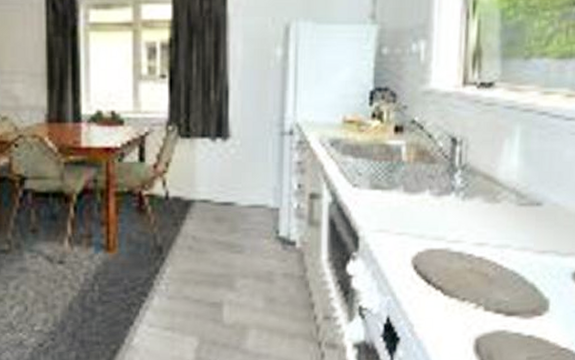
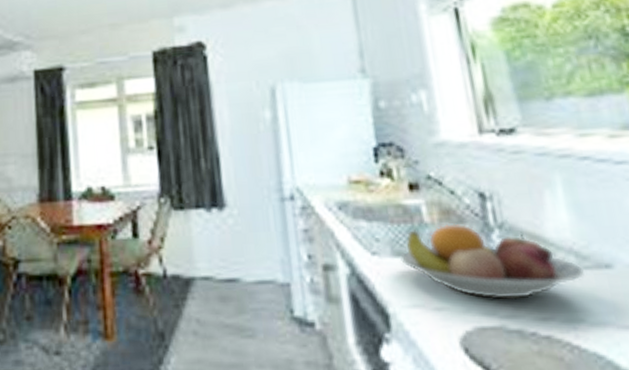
fruit bowl: none [376,163,520,227] -> present [400,223,585,299]

